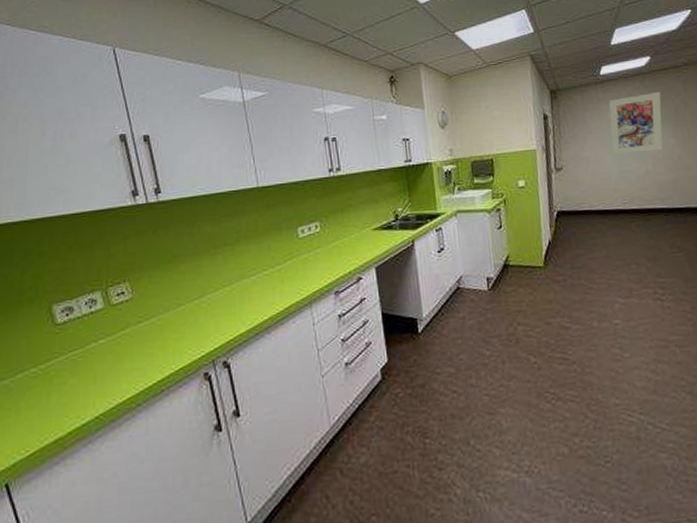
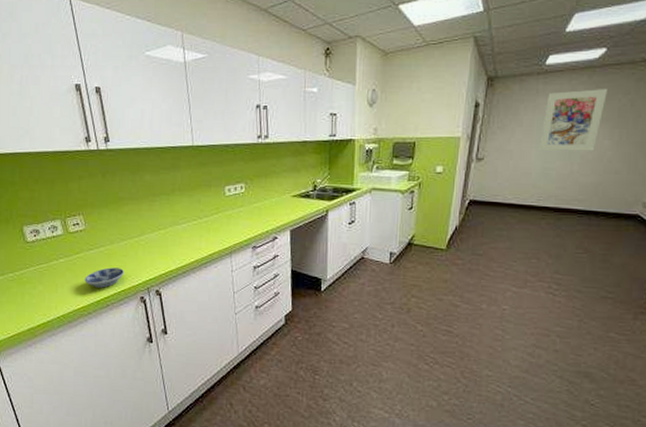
bowl: none [132,340,182,370] -> present [85,267,124,288]

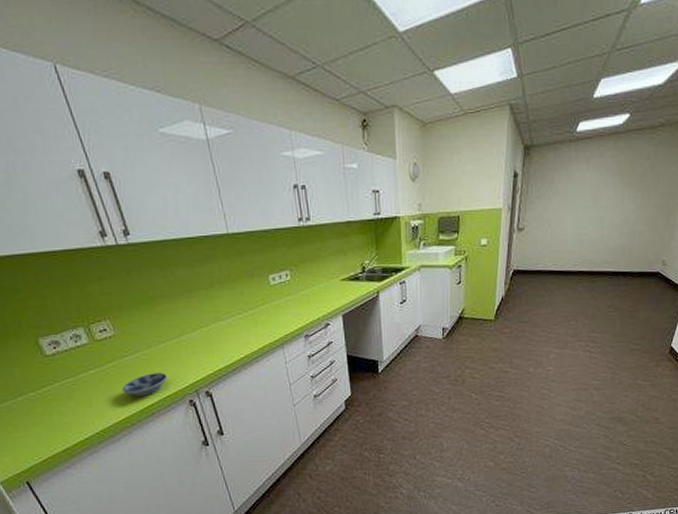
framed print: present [538,89,607,152] -> none [572,154,631,218]

